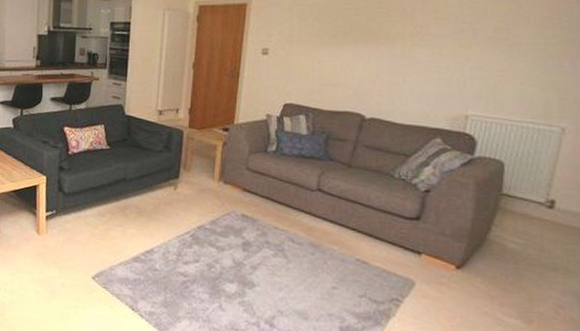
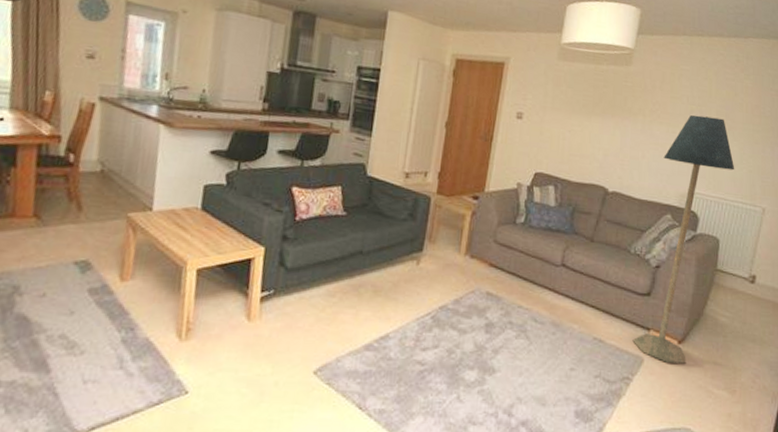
floor lamp: none [401,34,522,289] -> present [632,114,735,364]

